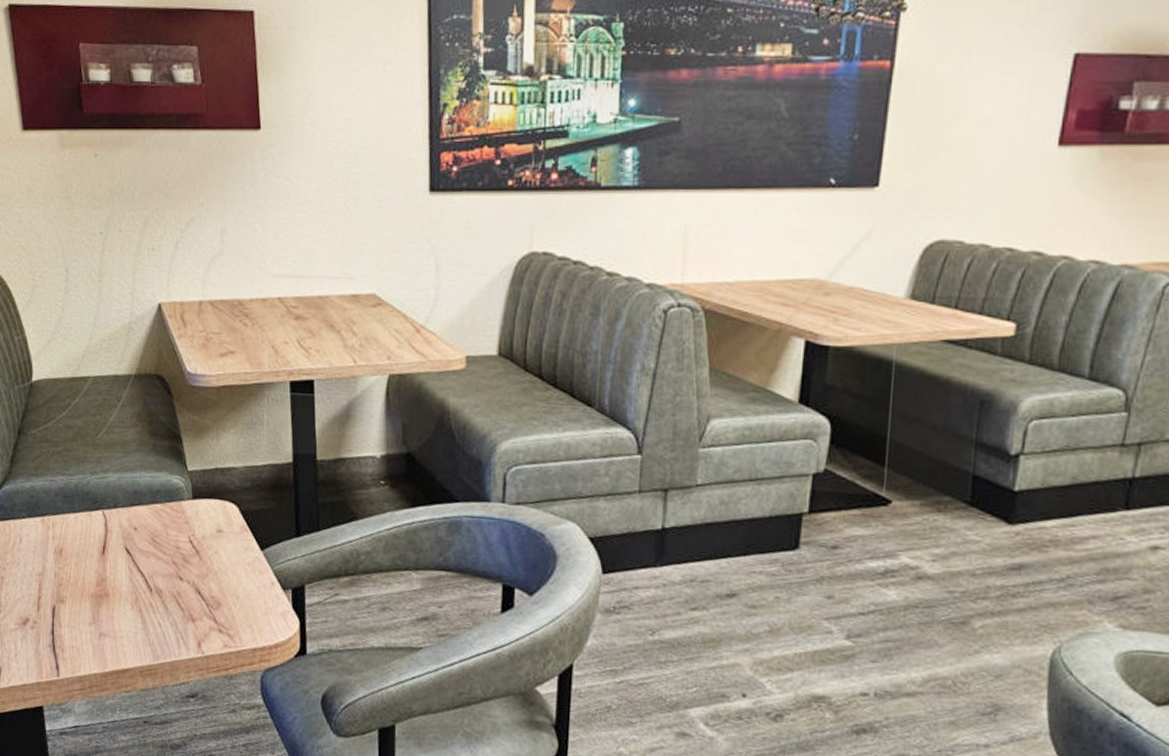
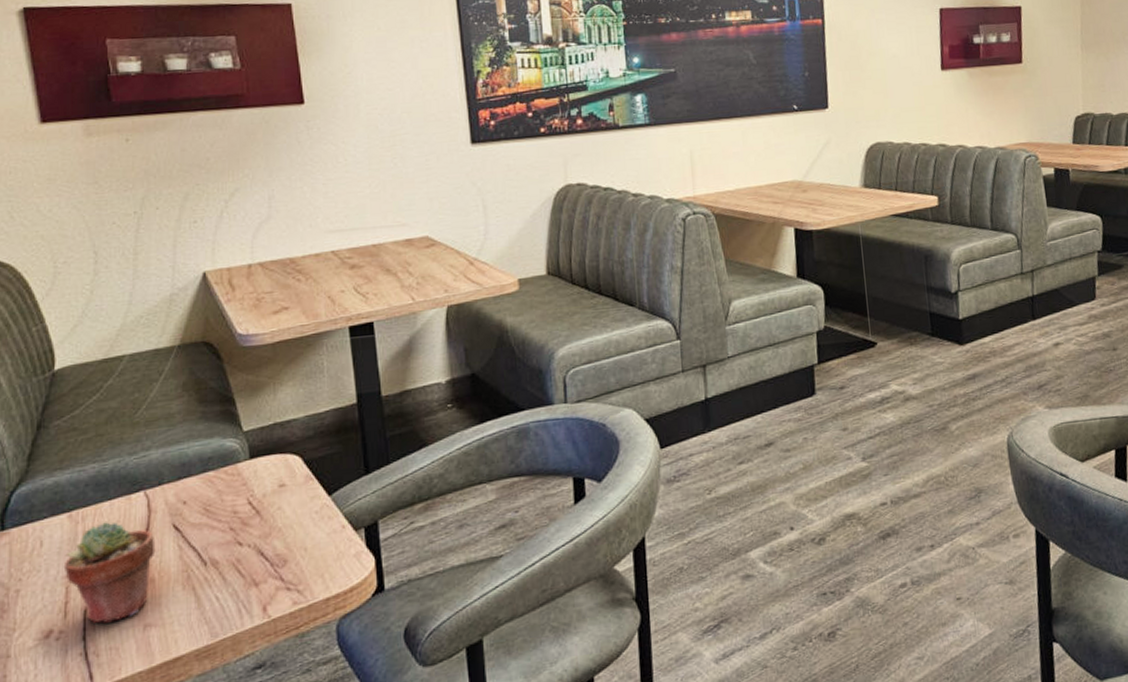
potted succulent: none [37,532,111,624] -> present [63,522,156,624]

